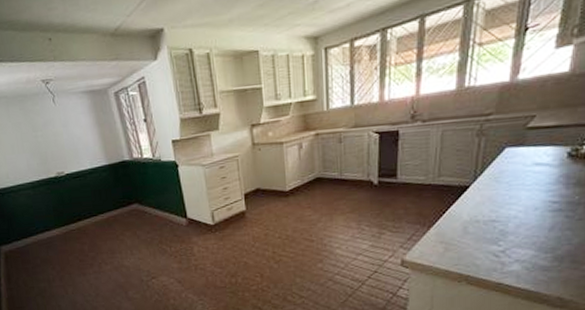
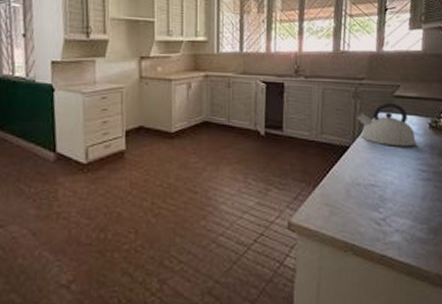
kettle: none [479,136,551,181] -> present [356,103,418,147]

